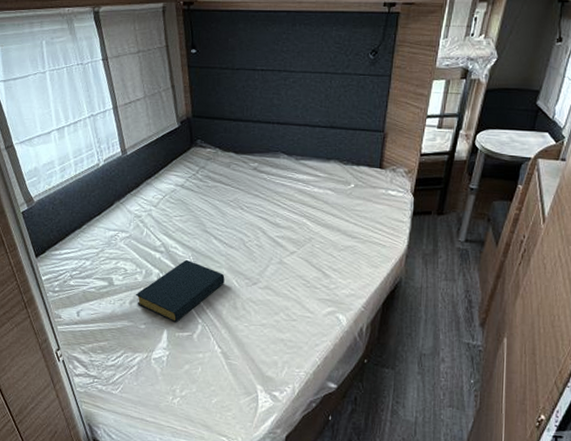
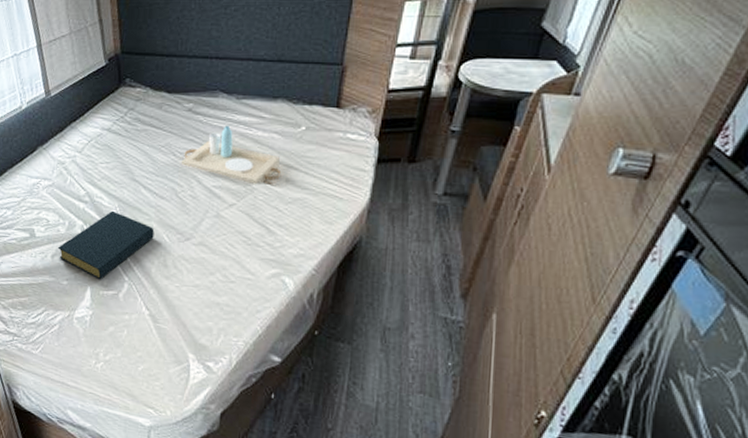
serving tray: none [247,182,335,234] -> present [181,125,282,184]

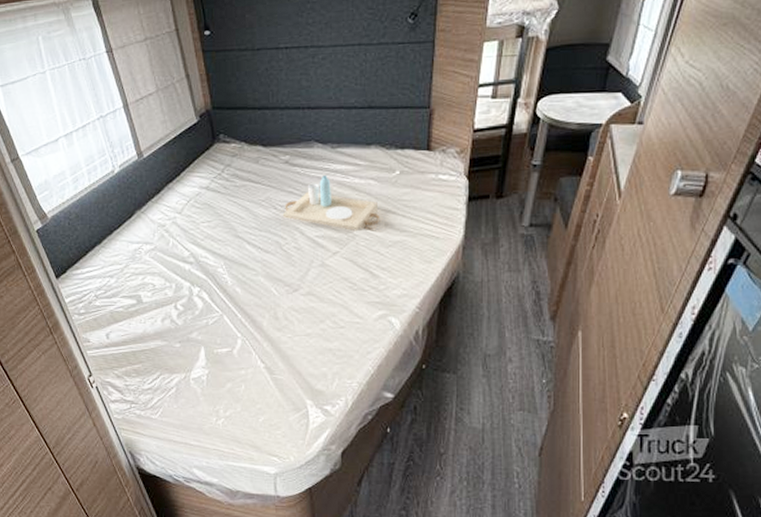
hardback book: present [57,210,155,280] -> none [166,269,263,339]

